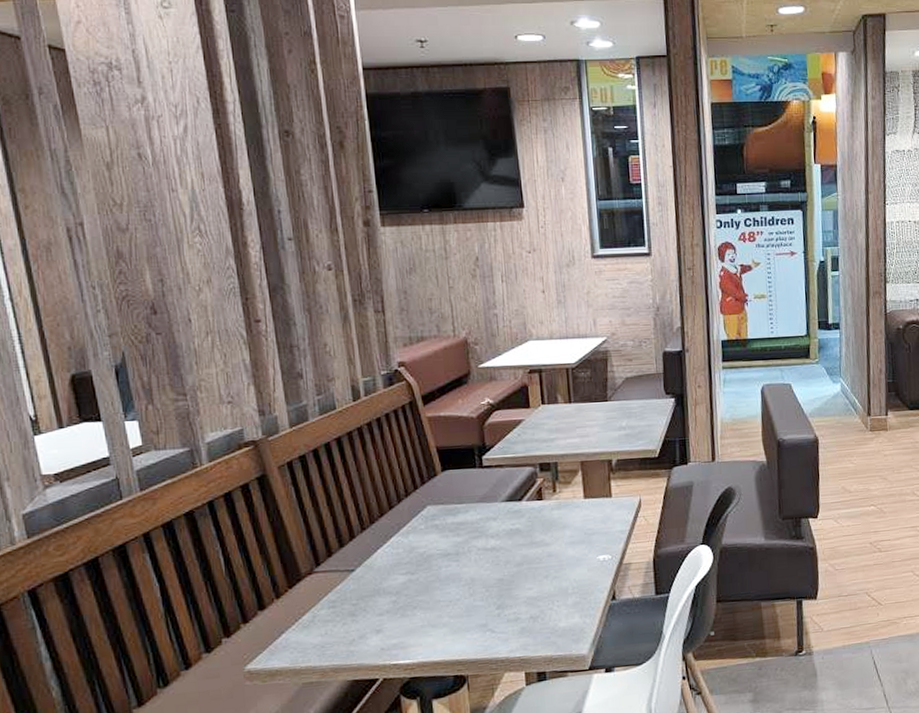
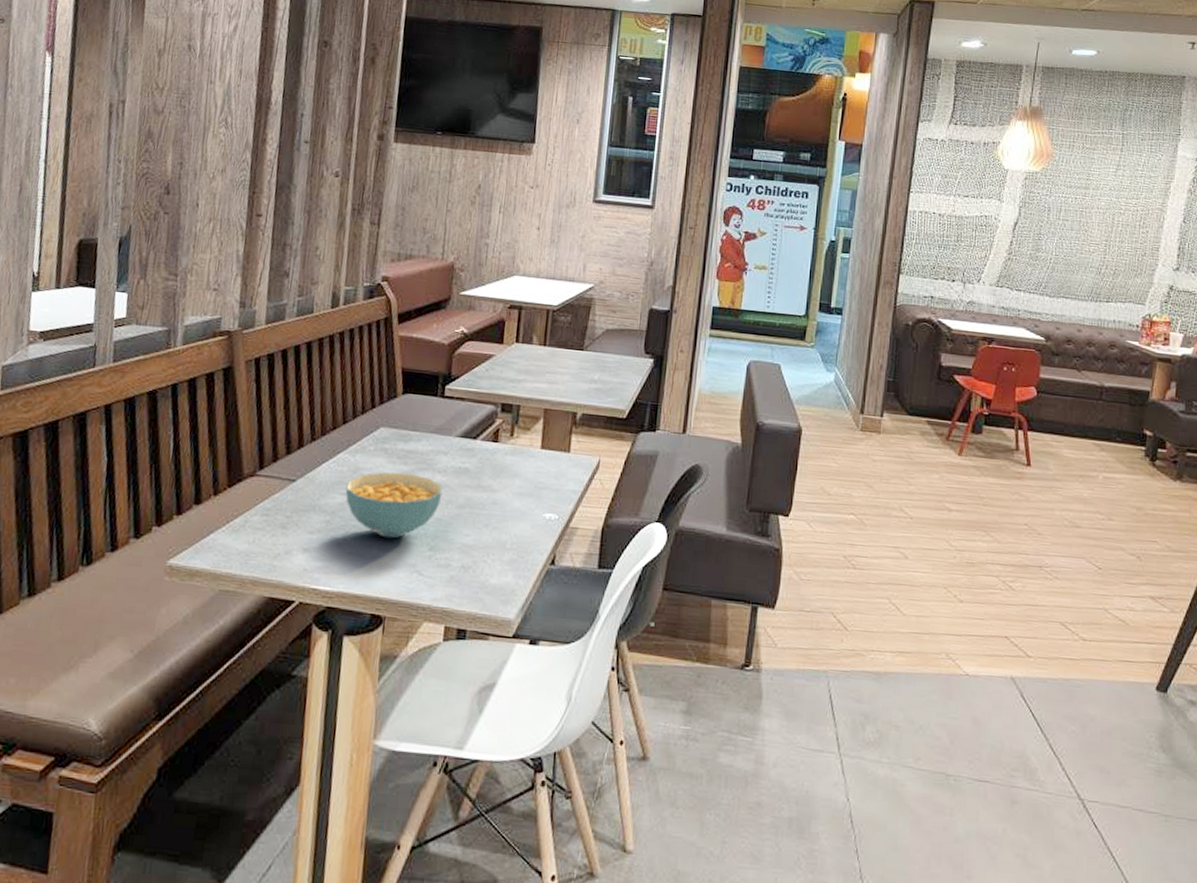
cereal bowl: none [405,543,499,606] -> present [345,472,443,539]

